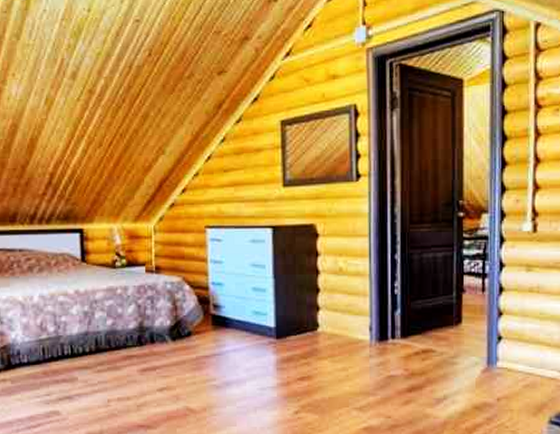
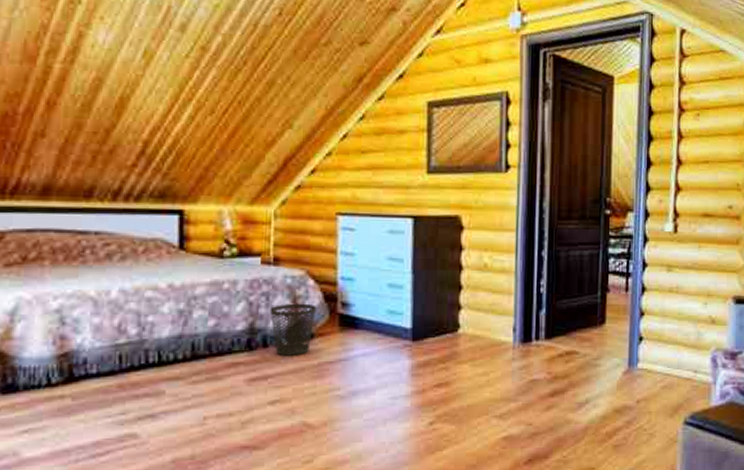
wastebasket: none [154,305,193,351] -> present [269,303,317,356]

